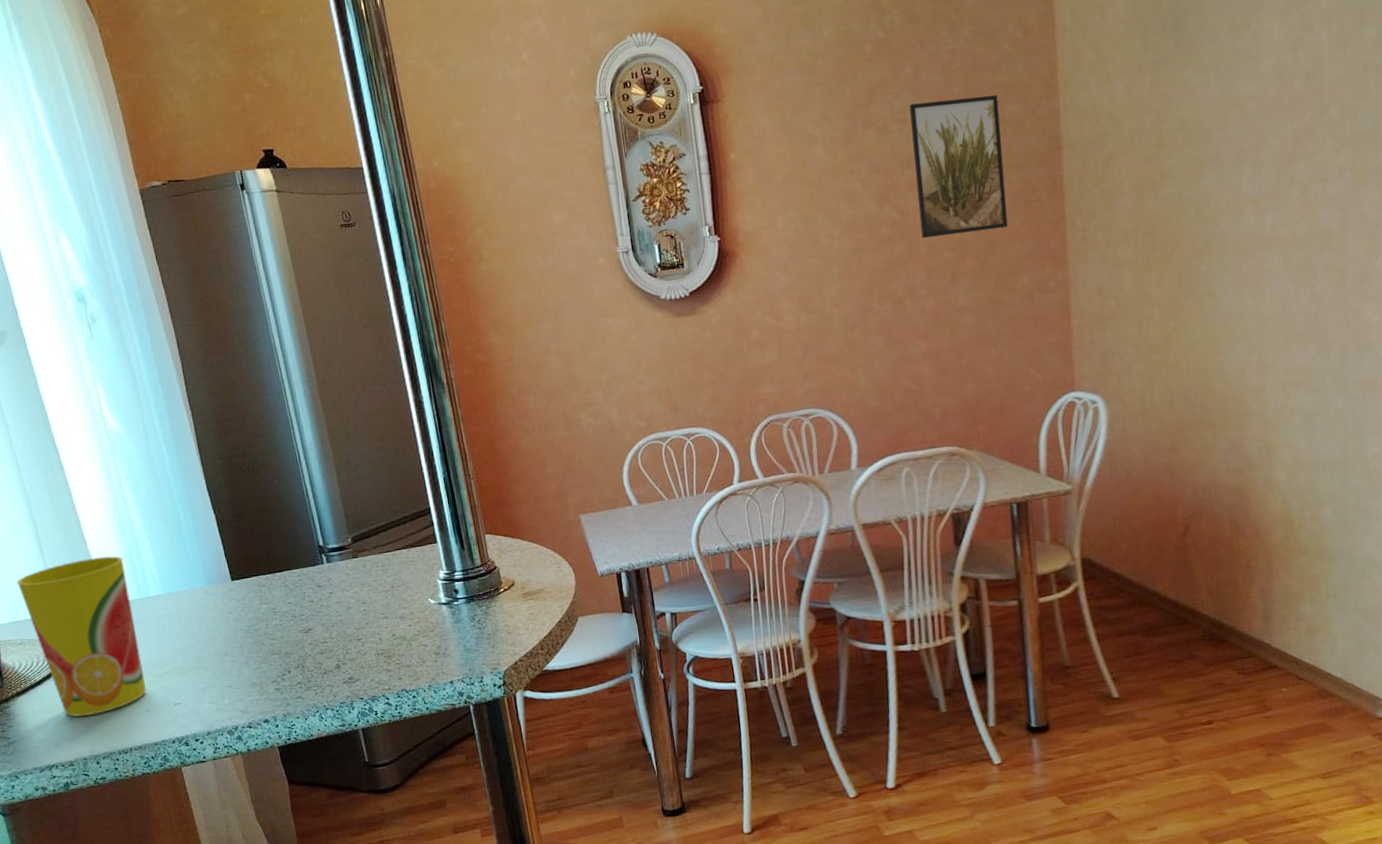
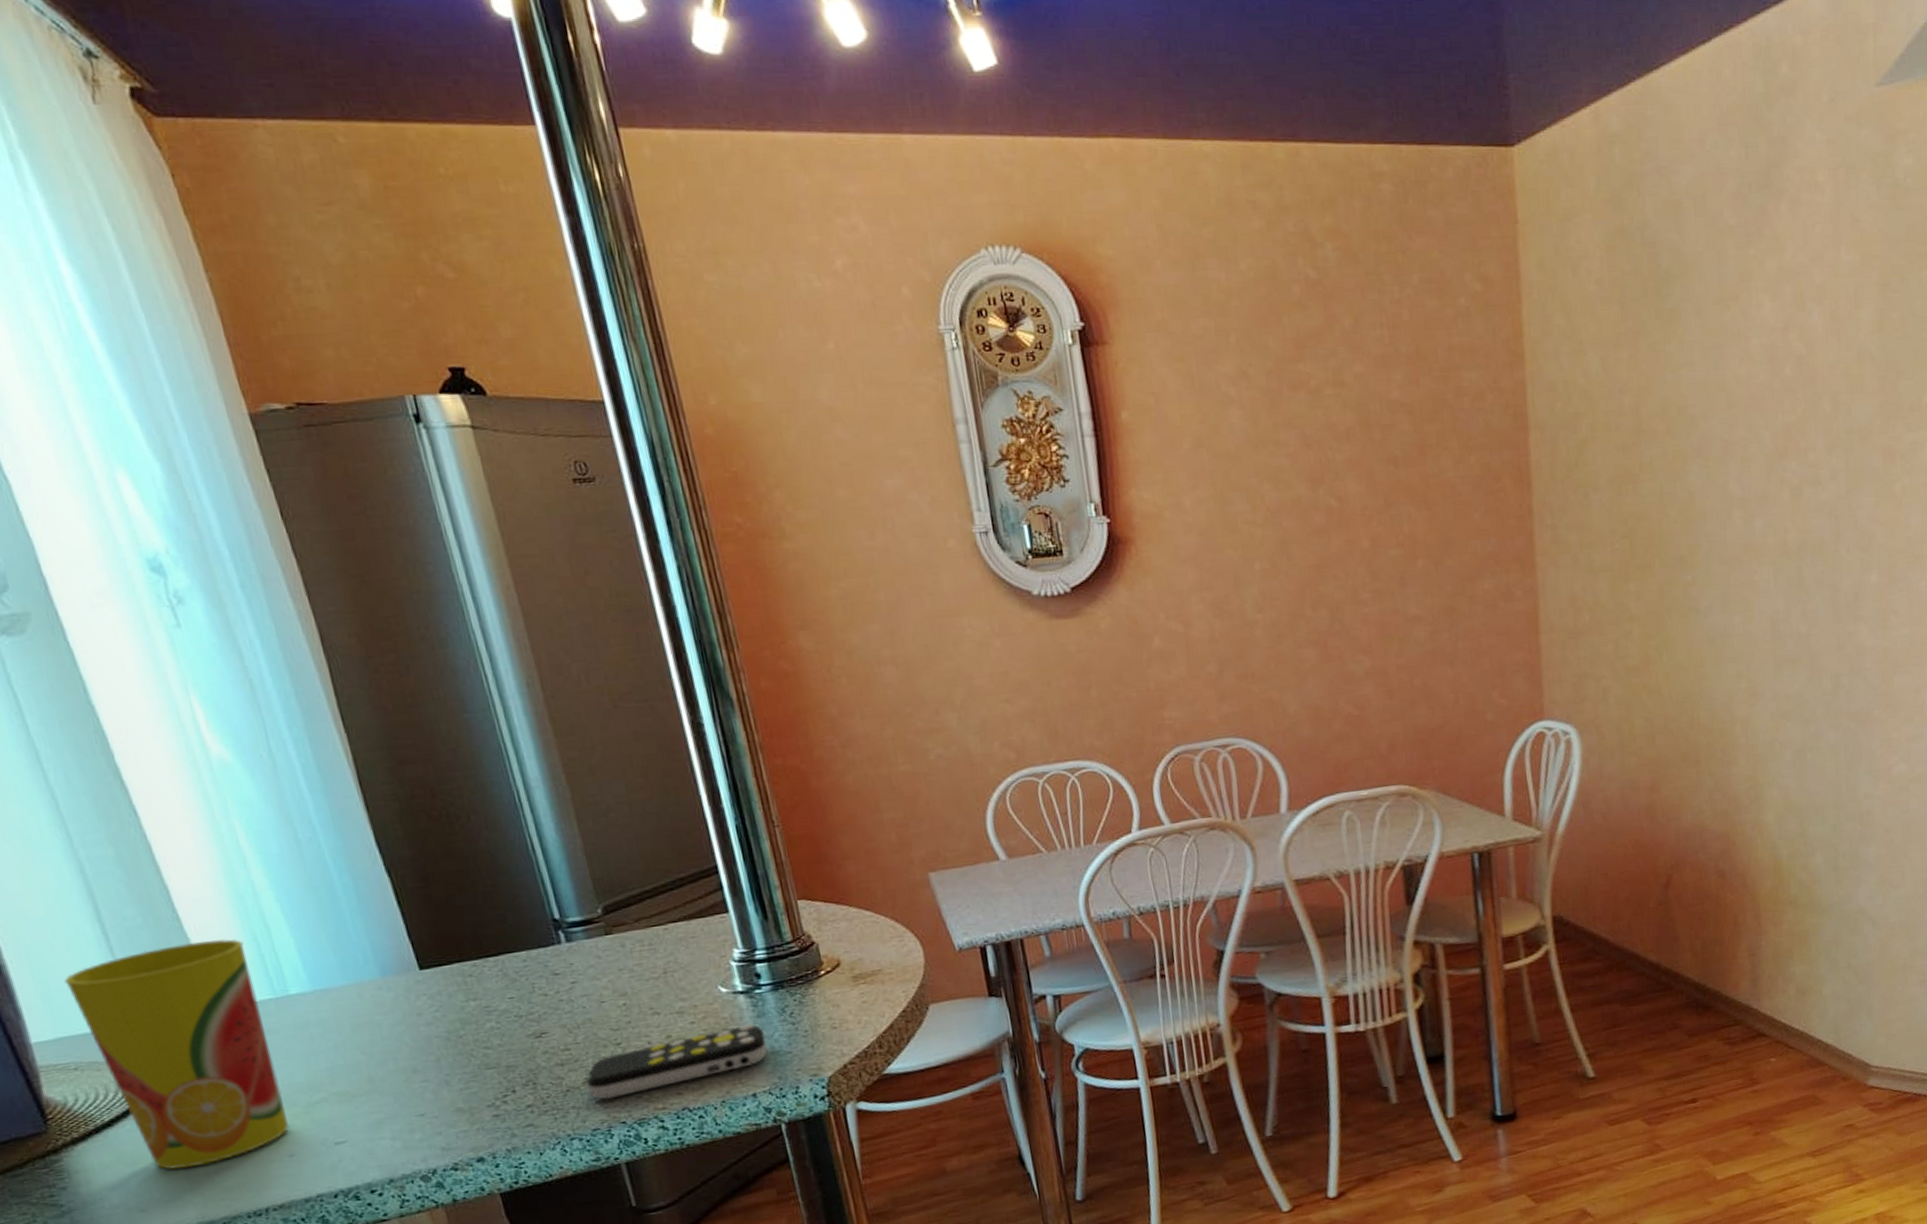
remote control: none [338,627,461,681] -> present [587,1023,767,1100]
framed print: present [909,95,1008,239] -> none [1347,358,1466,531]

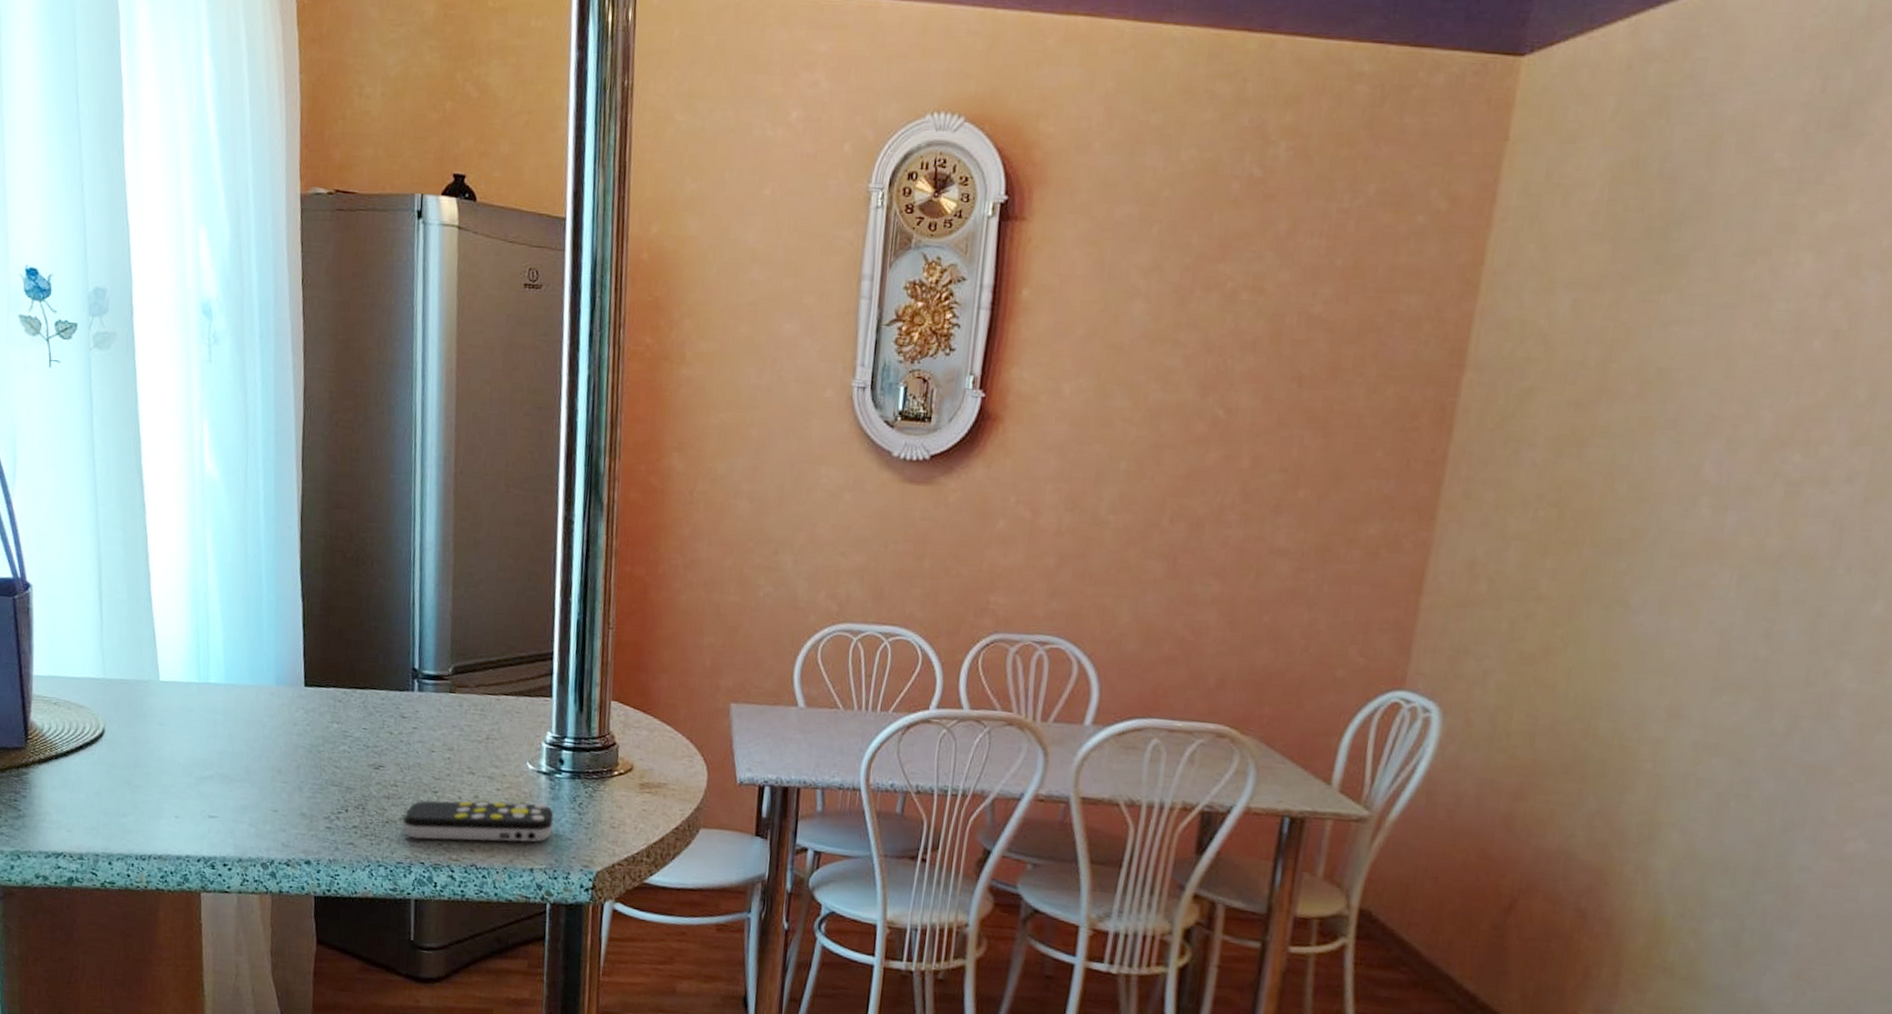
cup: present [64,939,289,1170] -> none [66,620,189,807]

